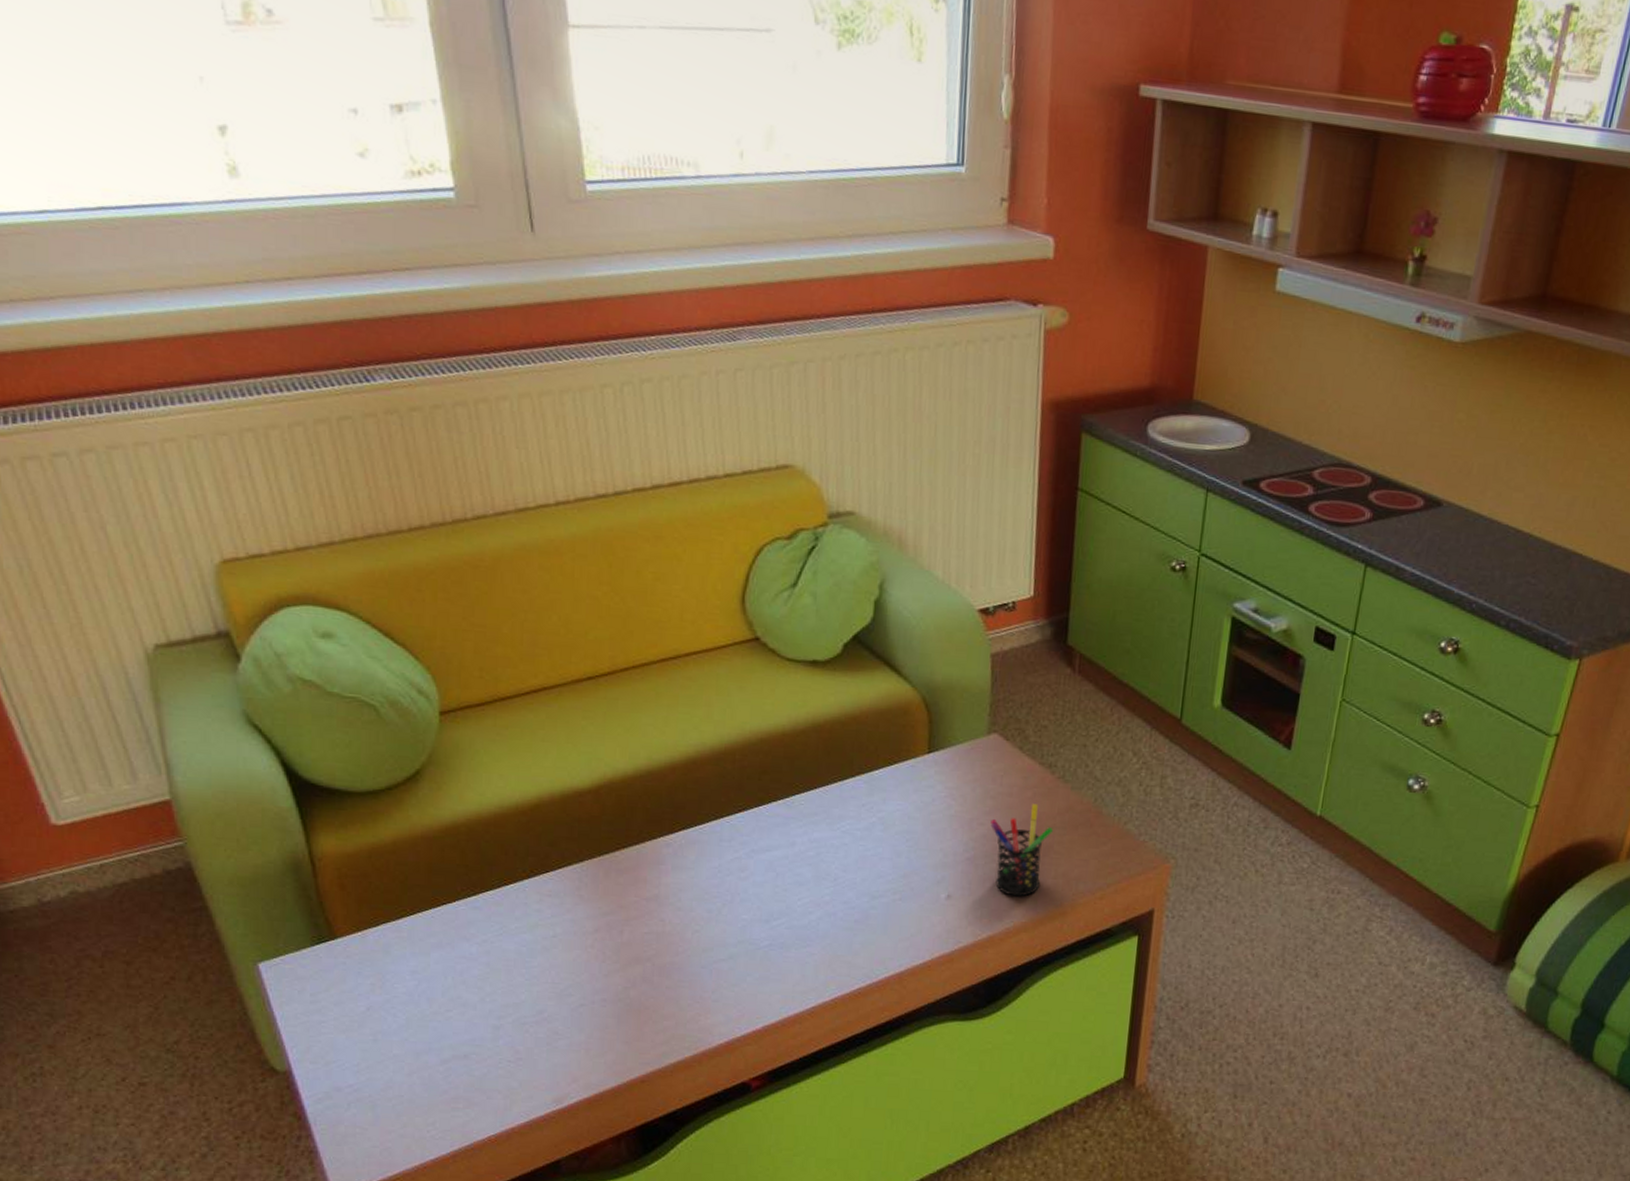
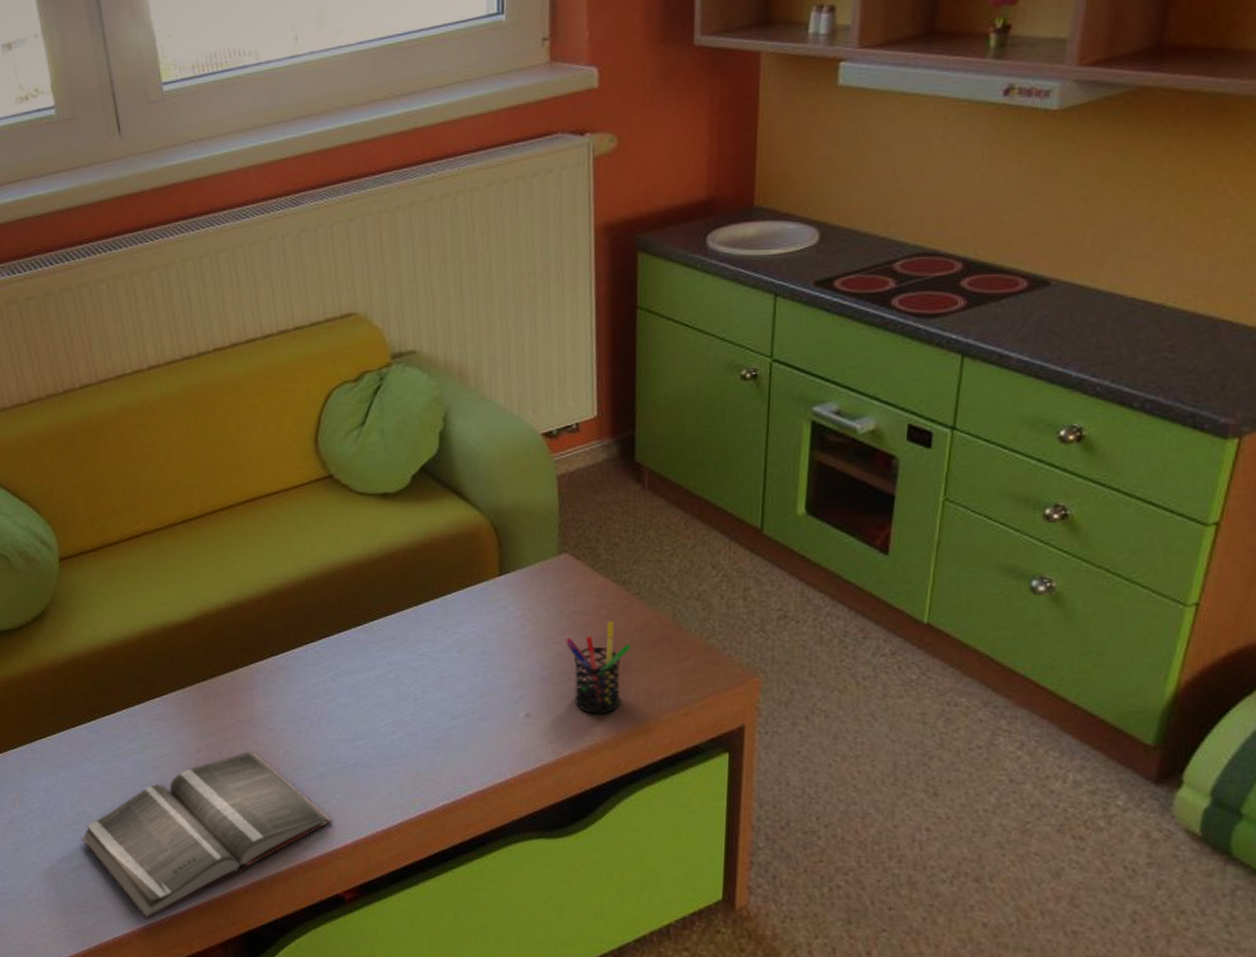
hardback book: none [454,932,743,1115] -> present [81,752,333,920]

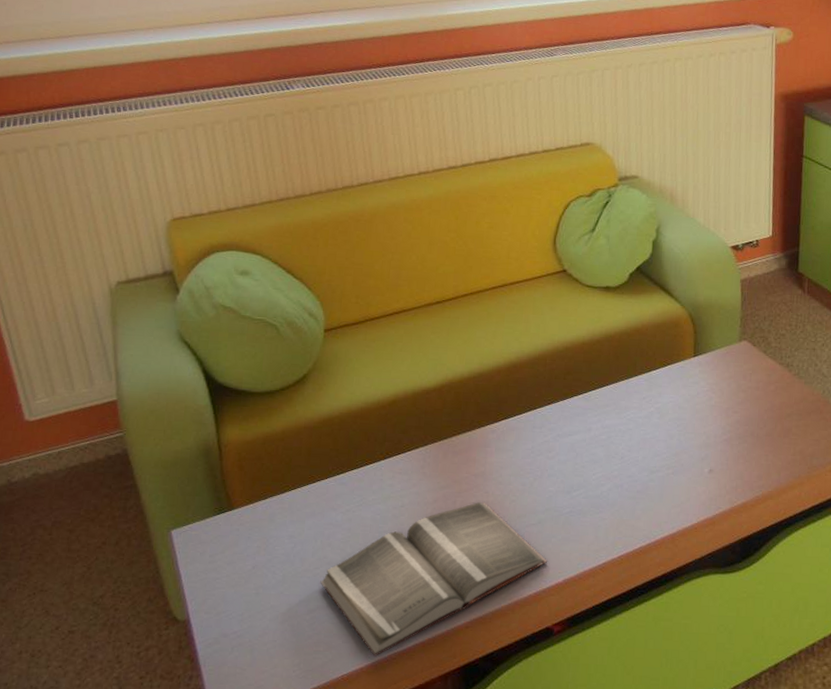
pen holder: present [566,621,631,714] -> none [742,396,791,470]

